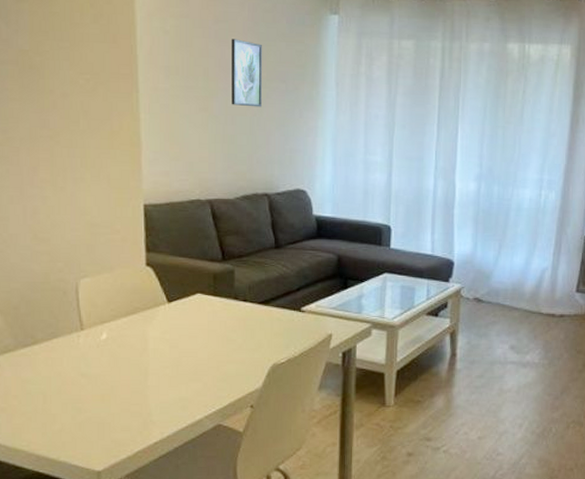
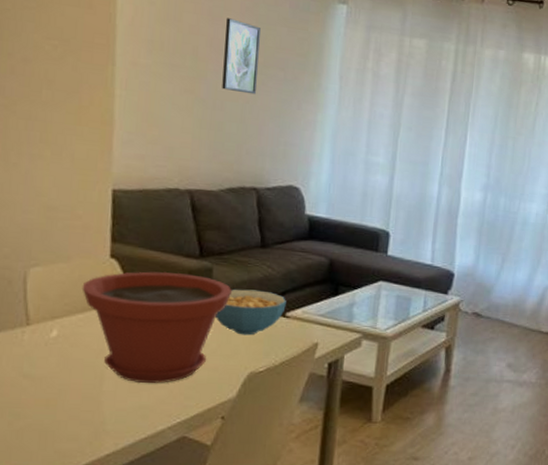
plant pot: none [124,275,253,378] -> present [82,271,233,384]
cereal bowl: none [240,288,301,330] -> present [216,289,286,336]

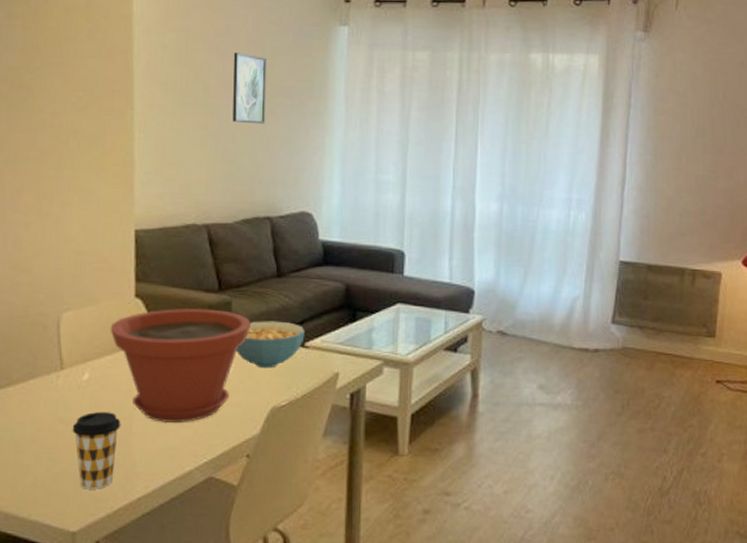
coffee cup: none [37,369,91,445] -> present [72,412,121,489]

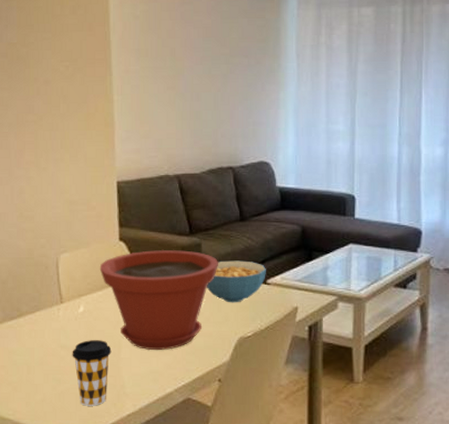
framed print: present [232,52,266,124] -> none [195,19,225,83]

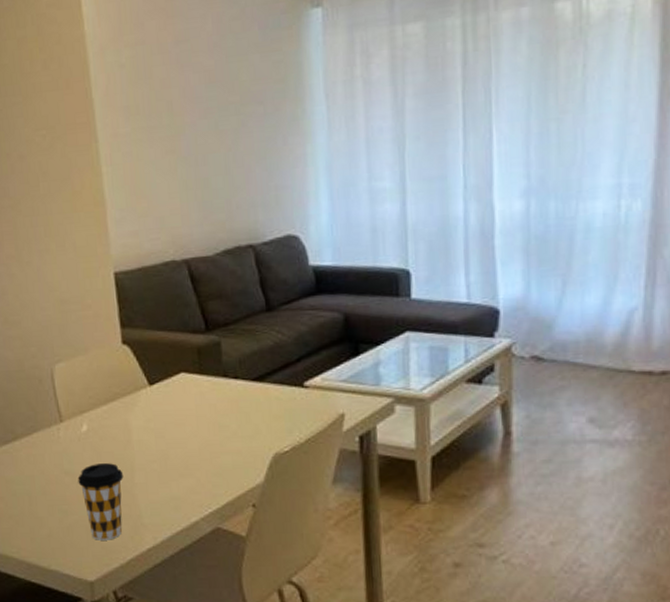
plant pot: present [99,249,219,351] -> none [101,351,244,474]
cereal bowl: present [207,260,266,303] -> none [231,360,303,412]

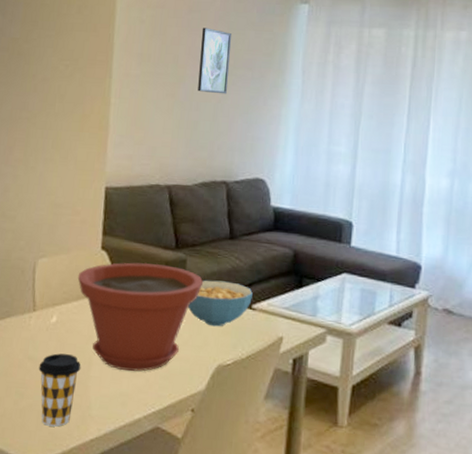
plant pot: none [101,351,244,474] -> present [77,262,204,372]
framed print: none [195,59,237,142] -> present [197,28,231,94]
cereal bowl: none [231,360,303,412] -> present [188,280,253,327]

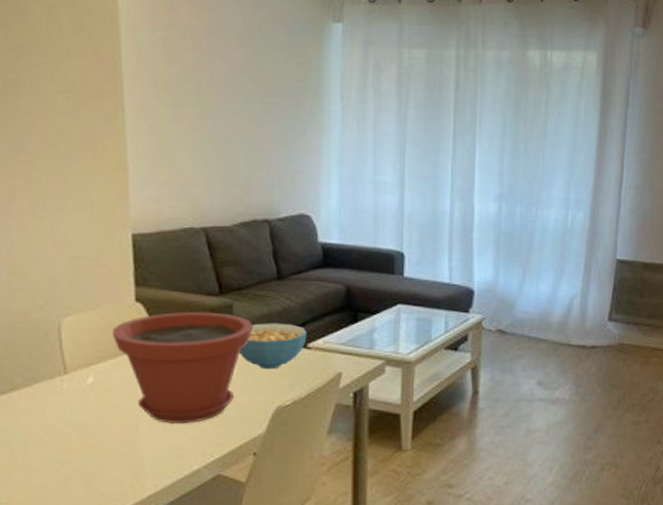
coffee cup: present [38,353,81,427] -> none [79,414,128,489]
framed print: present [197,28,231,94] -> none [225,51,260,125]

